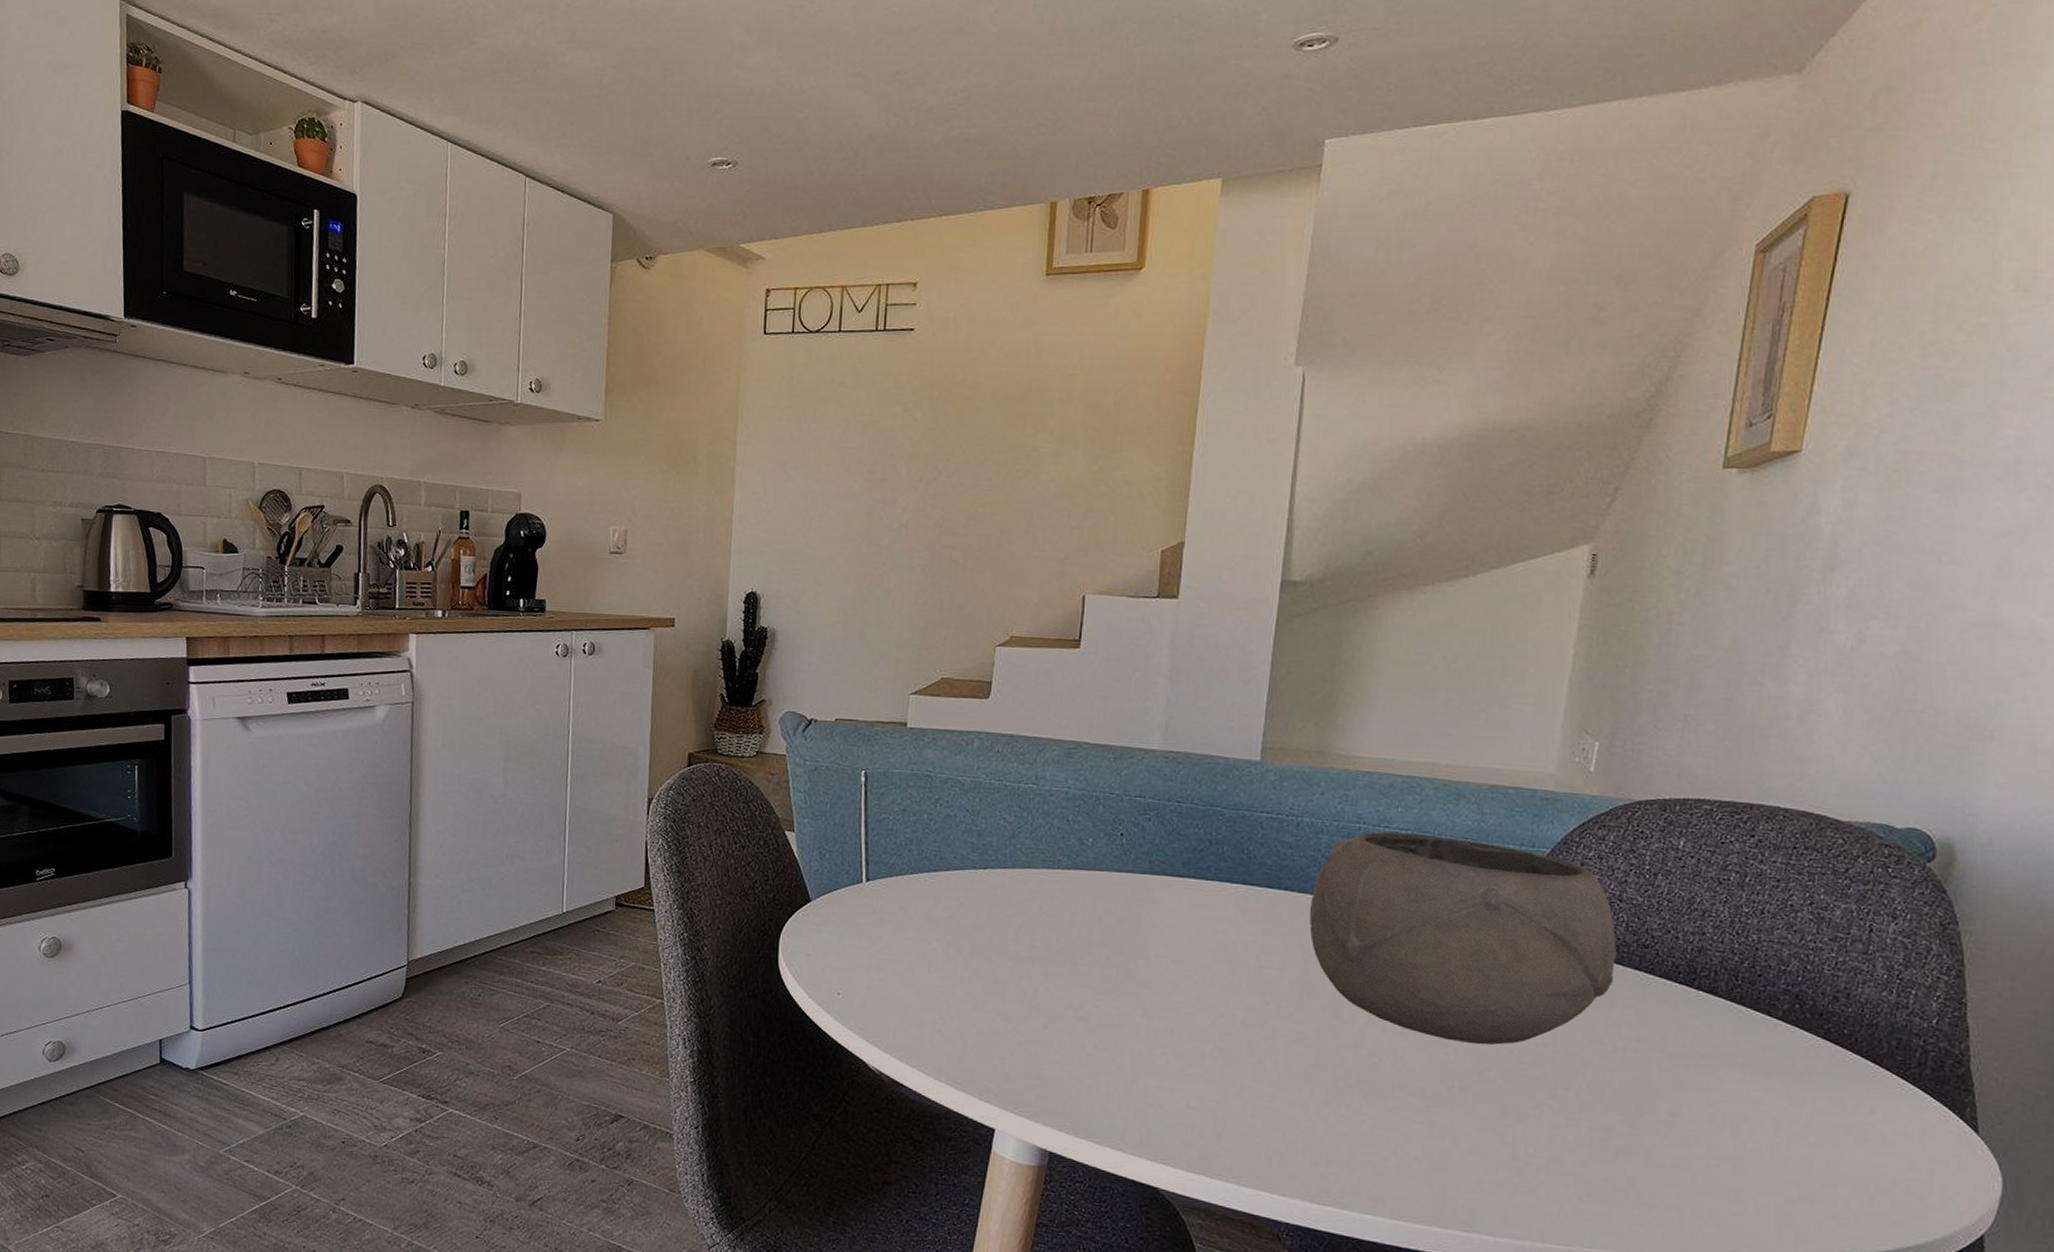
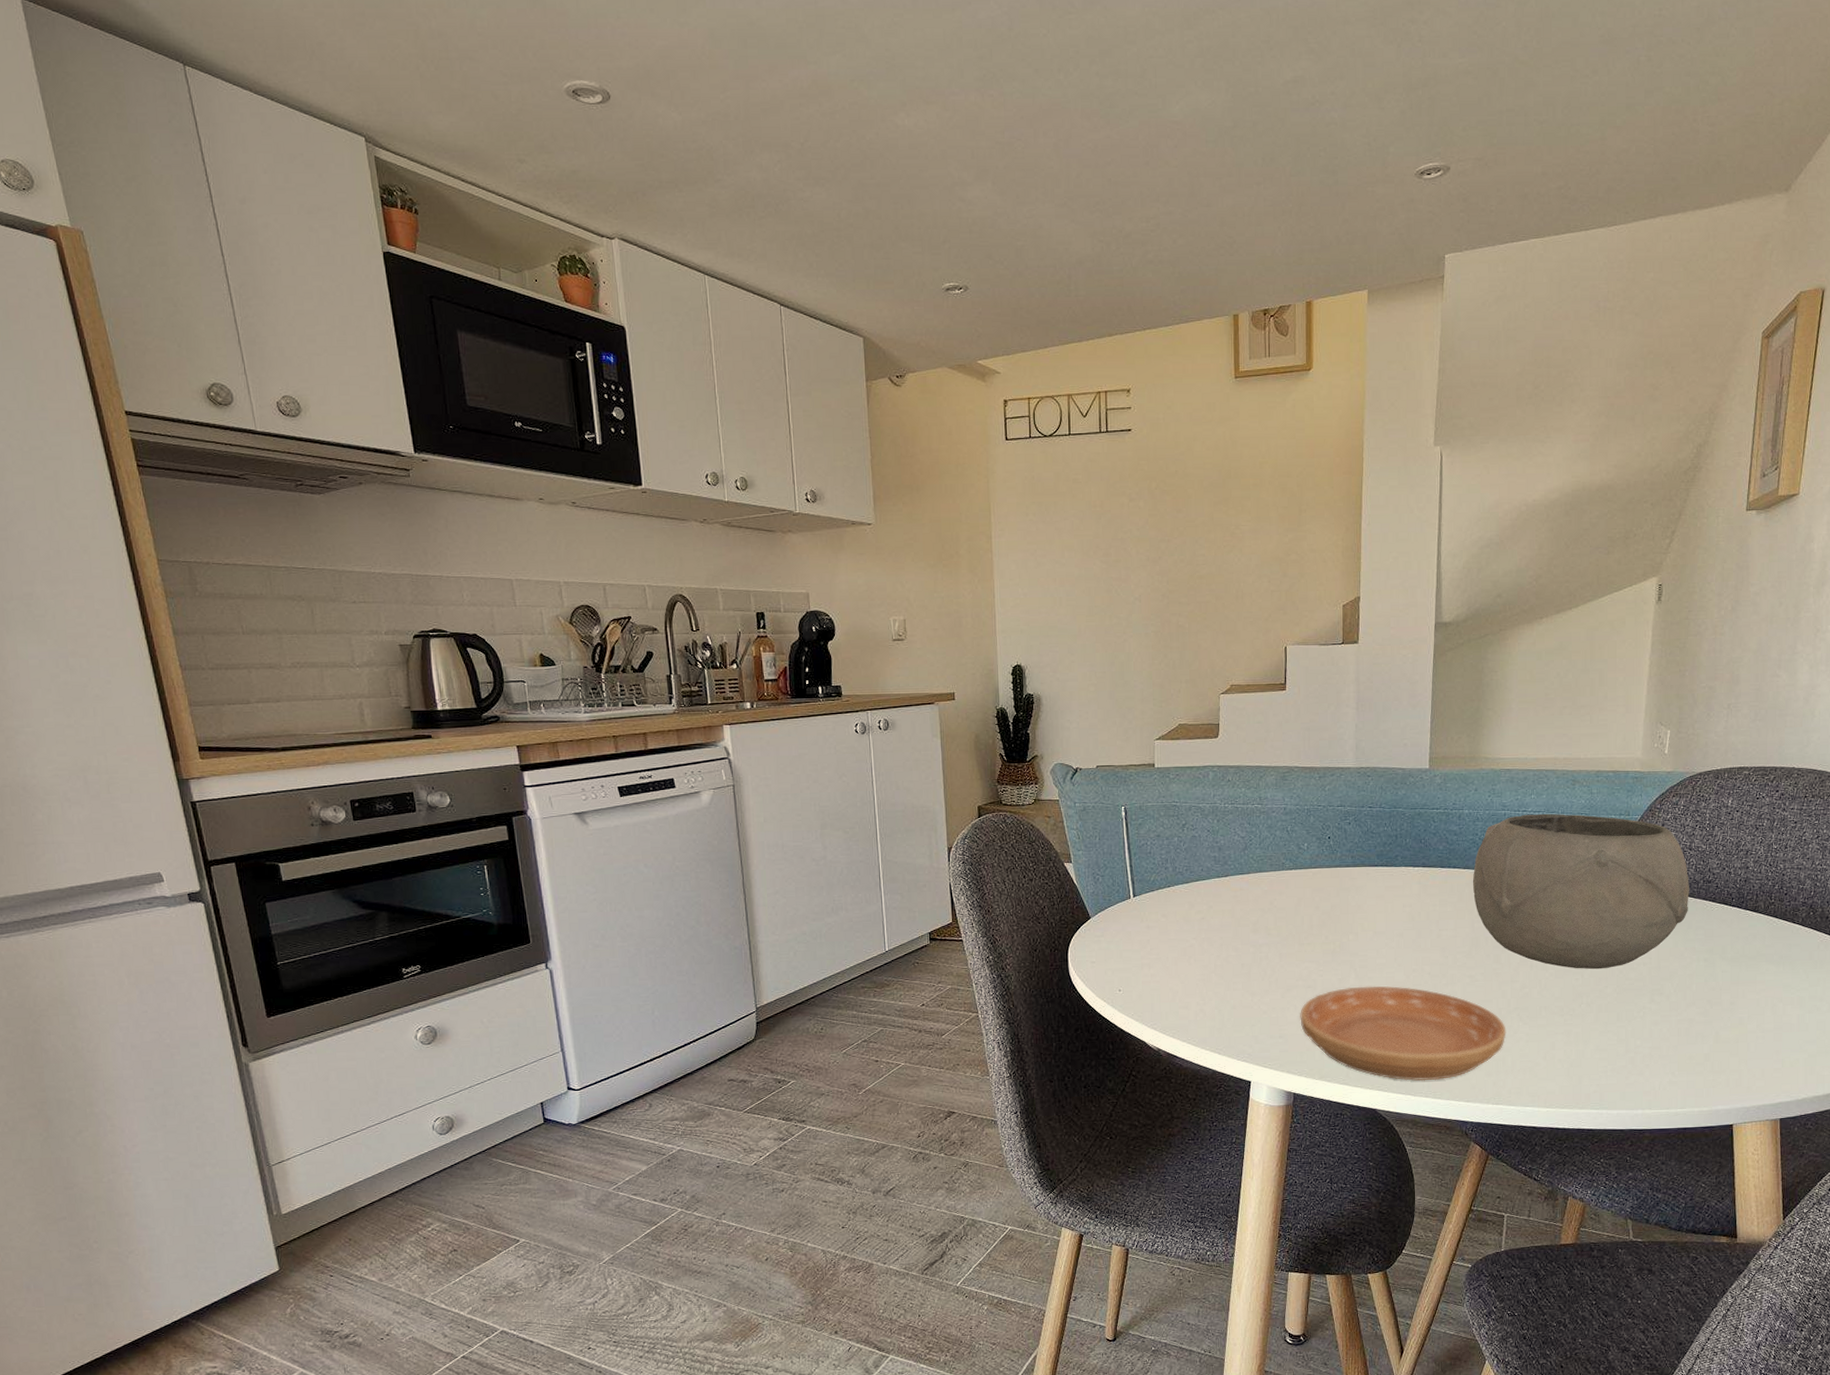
saucer: none [1065,1025,1344,1162] -> present [1300,986,1506,1081]

